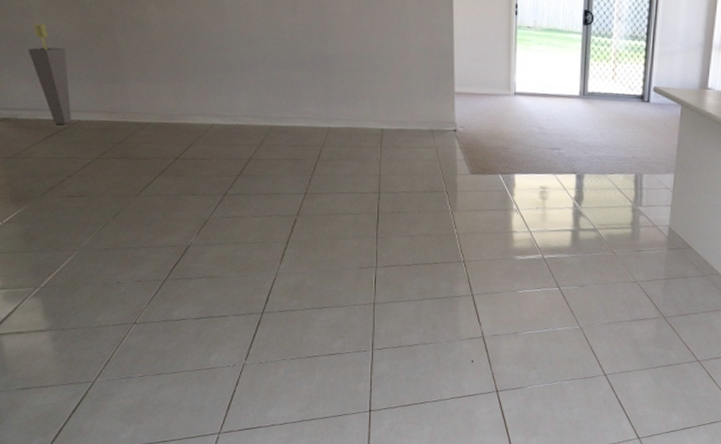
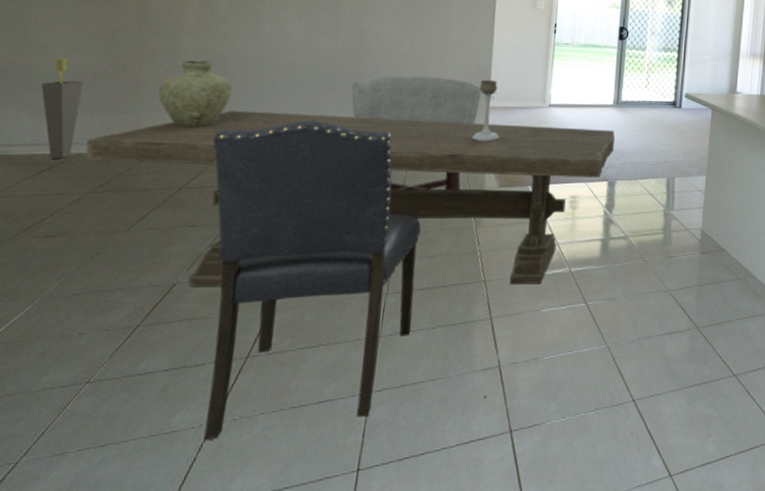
dining table: none [83,84,583,268] -> present [85,110,616,288]
vase: none [137,30,205,100] -> present [158,60,232,128]
chair: none [196,97,402,377] -> present [204,120,421,440]
chair: none [318,55,446,175] -> present [351,75,482,191]
candle holder: none [440,63,468,128] -> present [471,79,500,141]

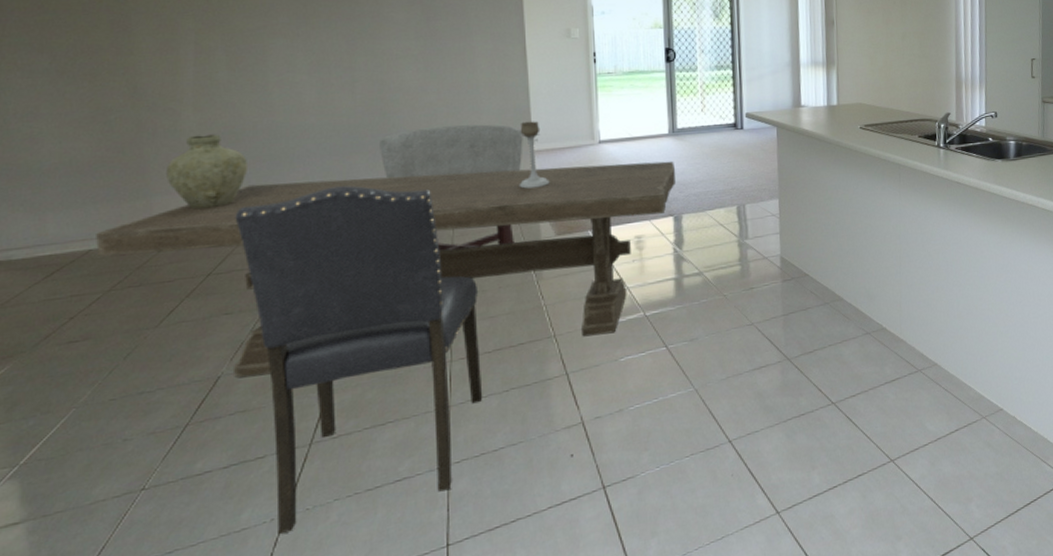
umbrella stand: present [41,57,84,160] -> none [34,147,81,260]

